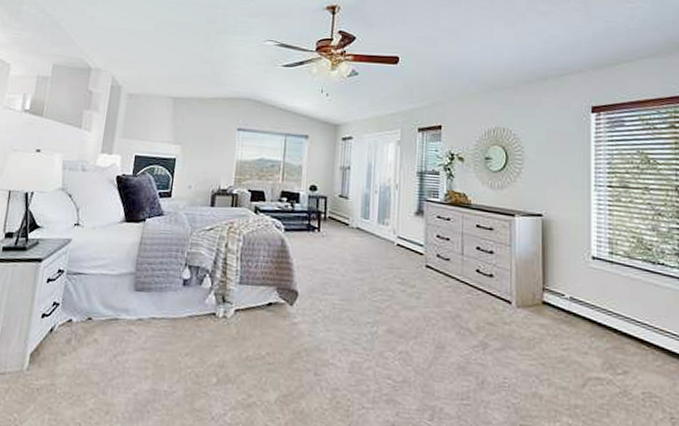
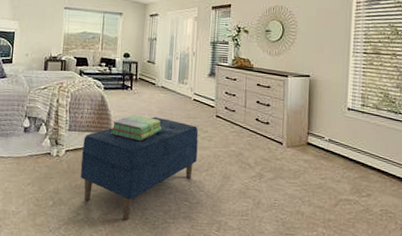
bench: none [253,266,404,405] -> present [80,116,199,220]
stack of books: none [291,264,357,298] -> present [110,115,161,141]

